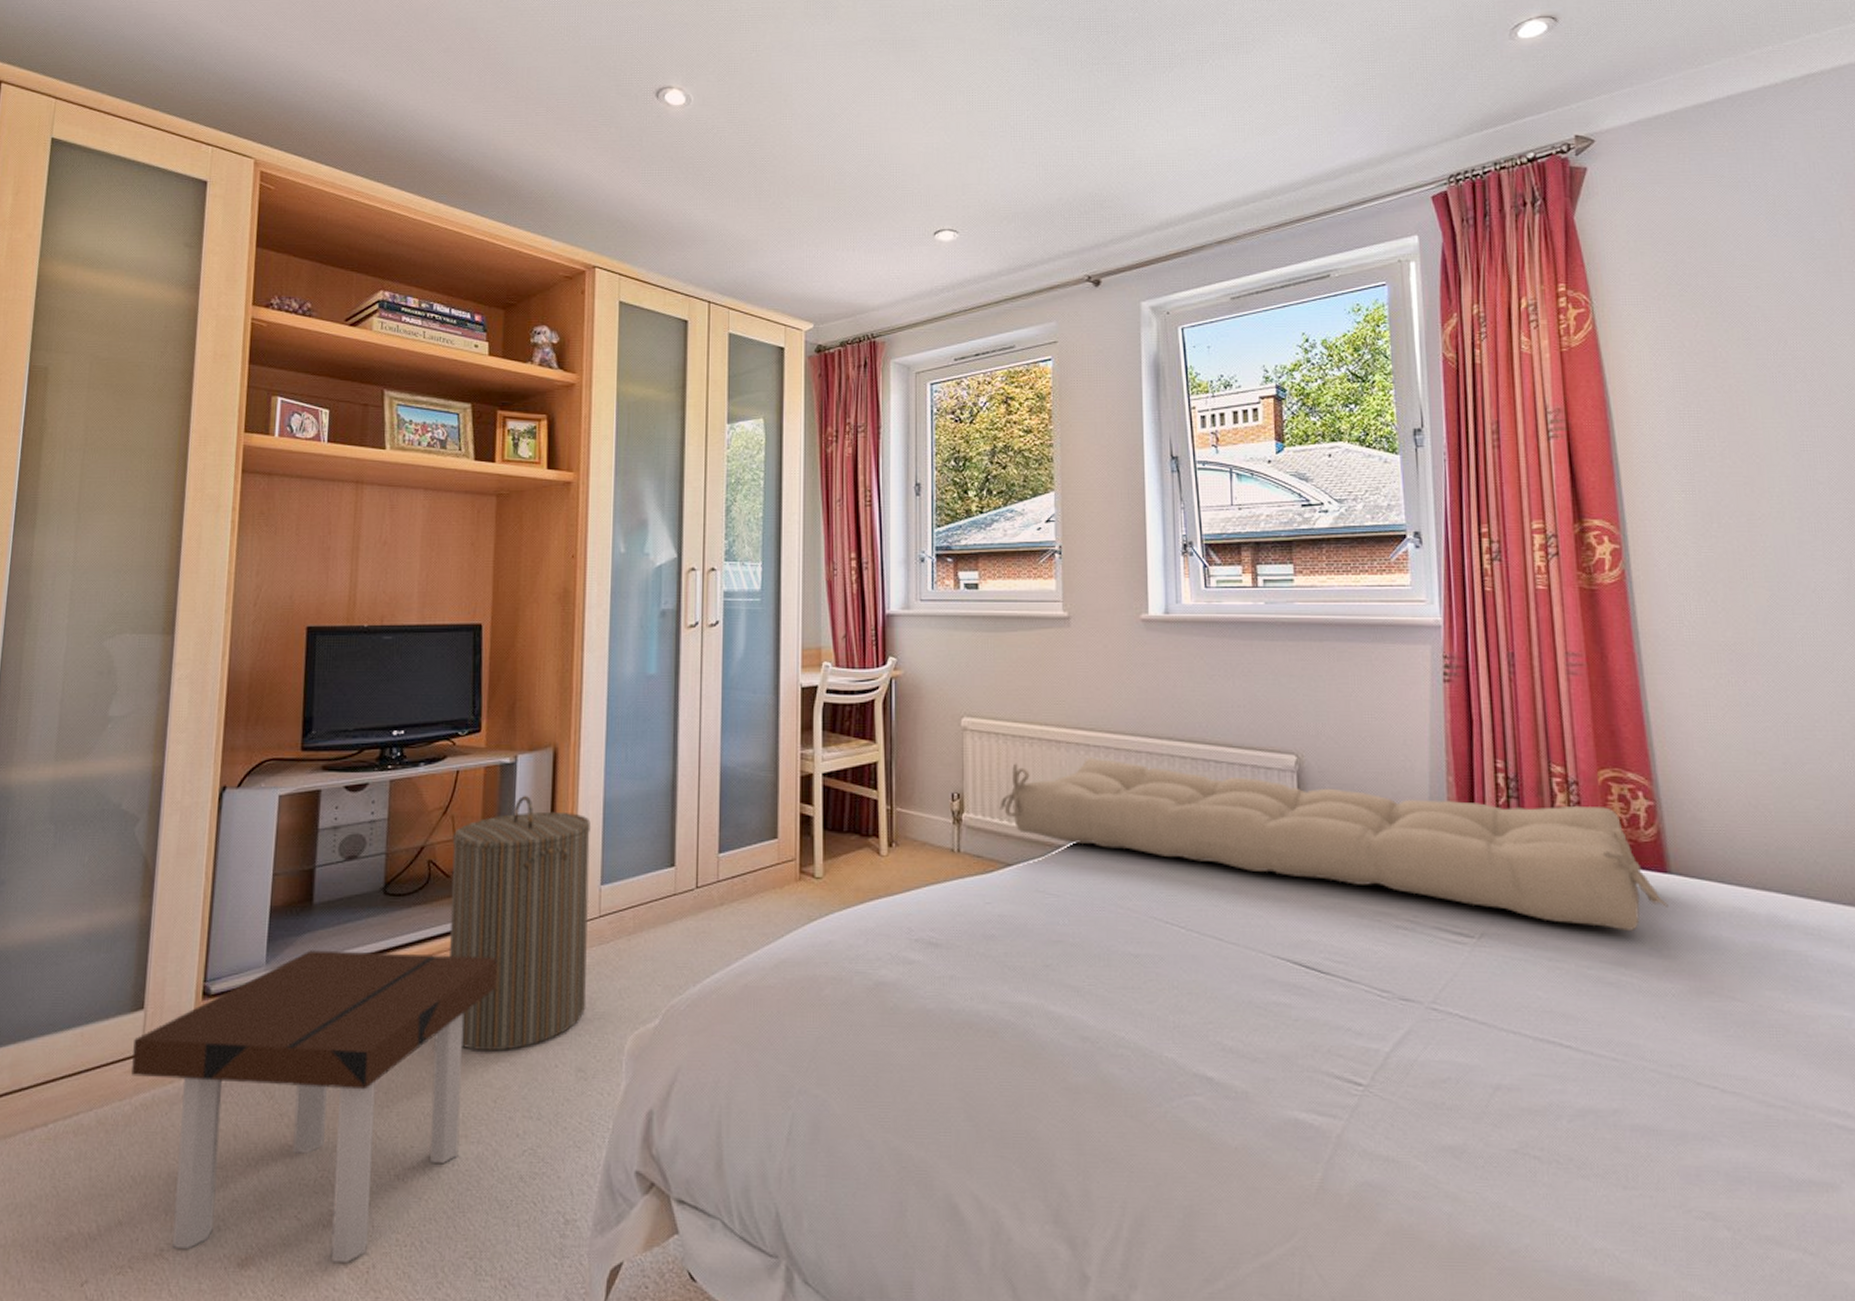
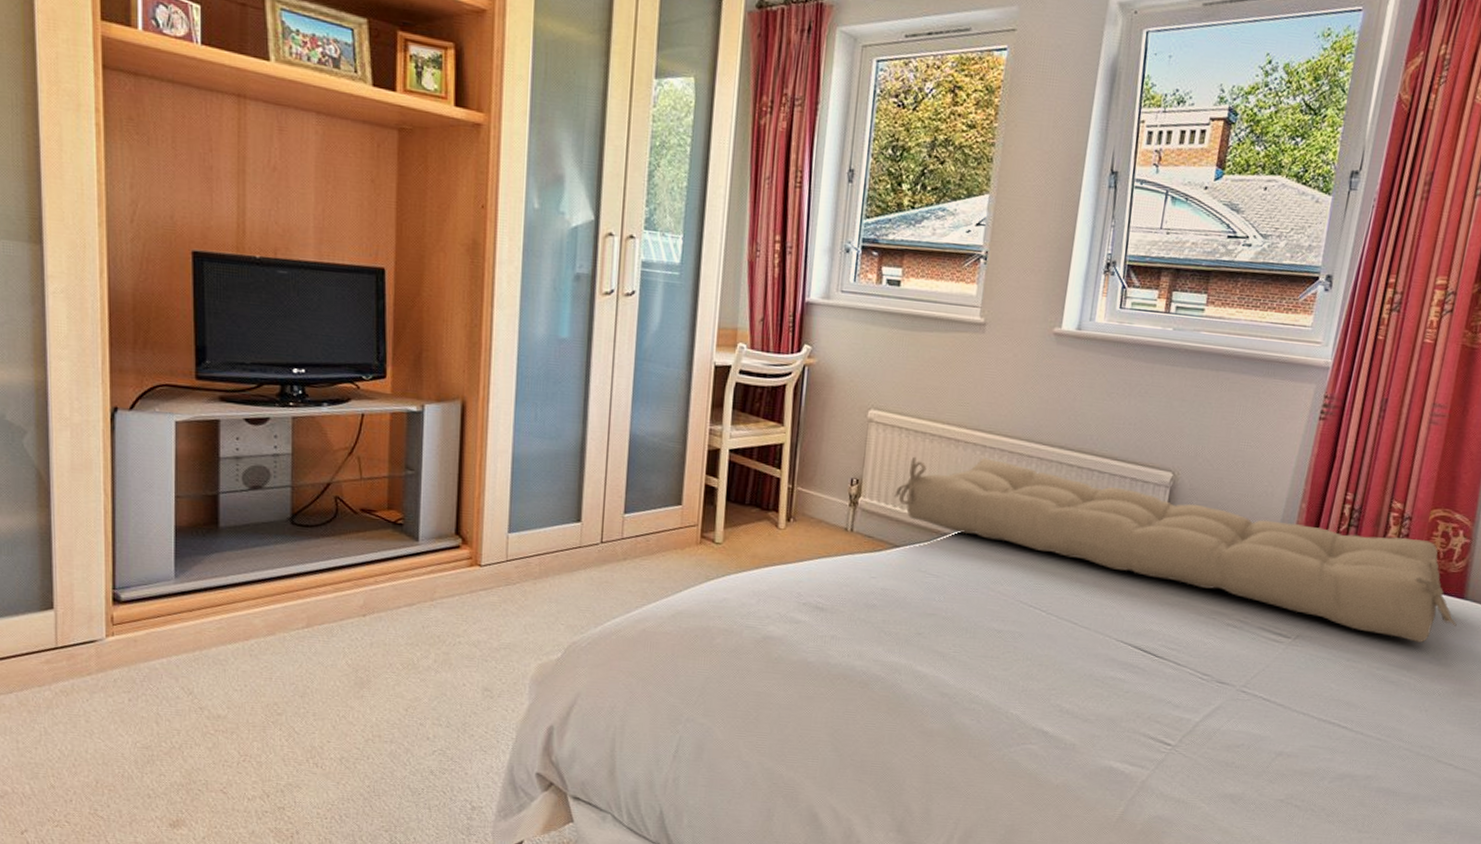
side table: present [131,950,499,1262] -> none [47,569,408,828]
laundry hamper: present [448,795,591,1052] -> none [358,443,499,669]

